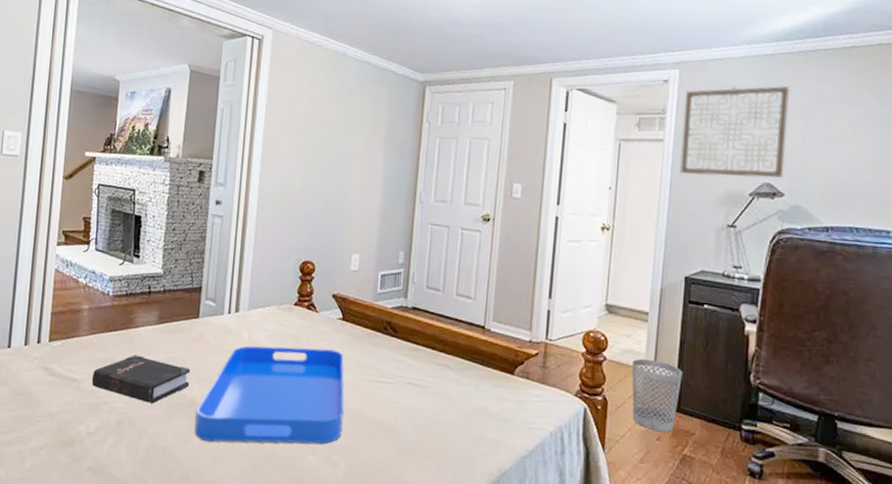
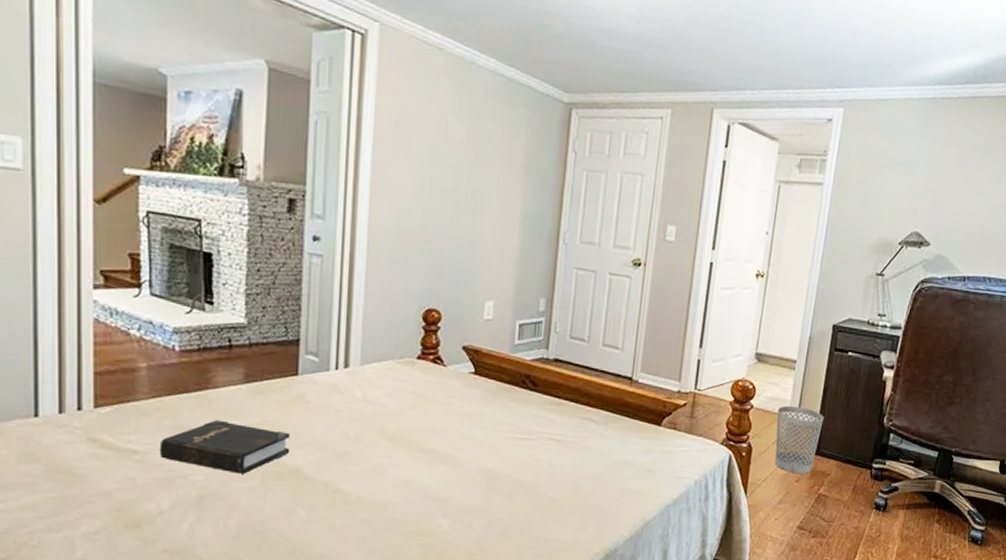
serving tray: present [194,346,344,444] -> none [299,405,478,512]
wall art: present [680,85,790,178] -> none [836,130,946,227]

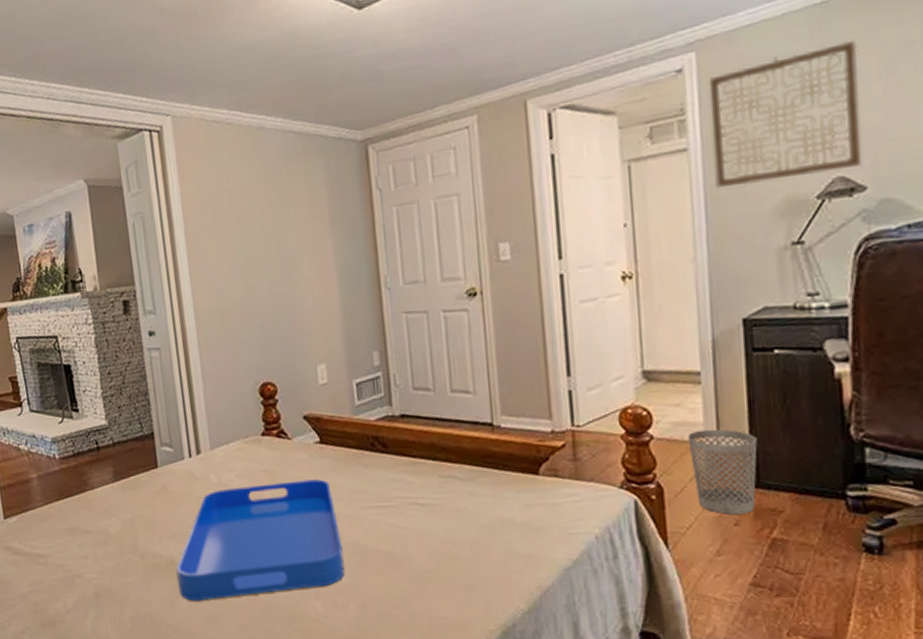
hardback book: present [159,420,291,474] -> none [57,519,164,569]
serving tray: none [299,405,478,512] -> present [176,479,345,601]
wall art: none [836,130,946,227] -> present [708,40,862,189]

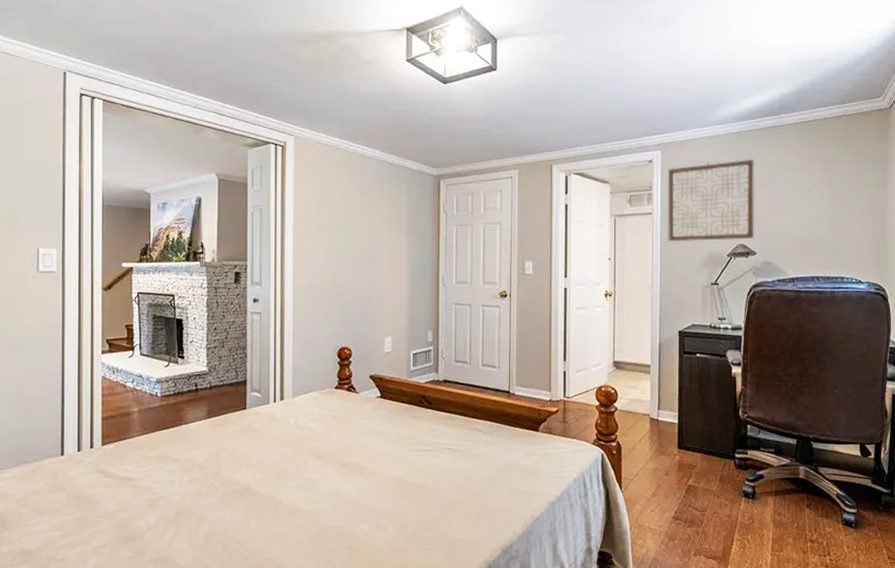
serving tray: present [176,479,345,601] -> none [251,426,389,522]
wastebasket: present [687,429,758,515] -> none [639,406,683,467]

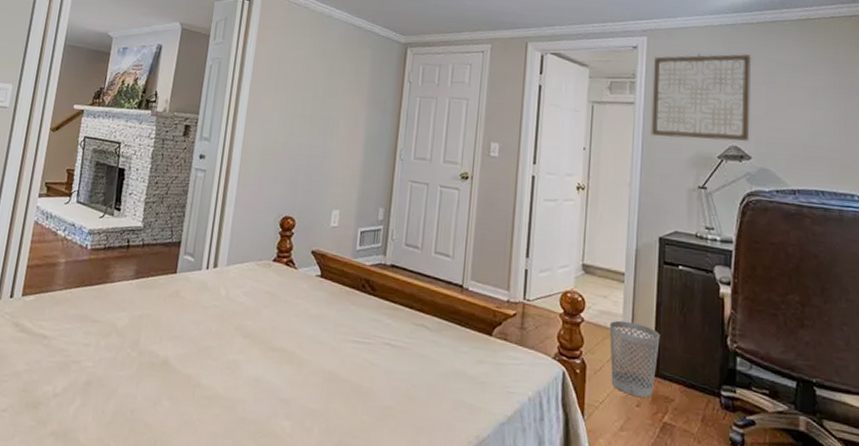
wastebasket: none [639,406,683,467] -> present [609,320,660,398]

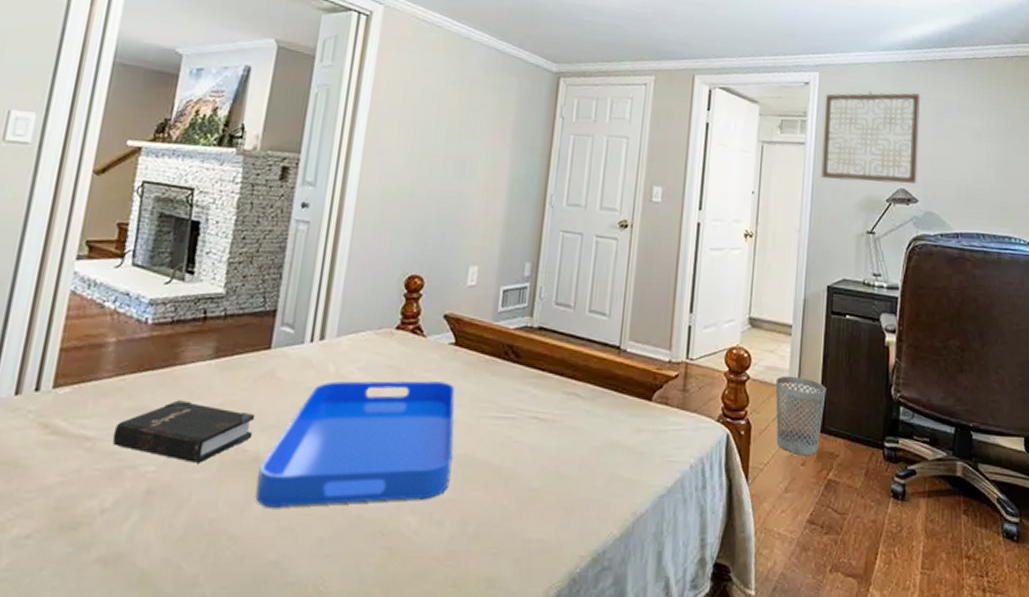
hardback book: none [62,311,165,363] -> present [112,400,256,463]
serving tray: none [165,302,321,408] -> present [255,381,455,508]

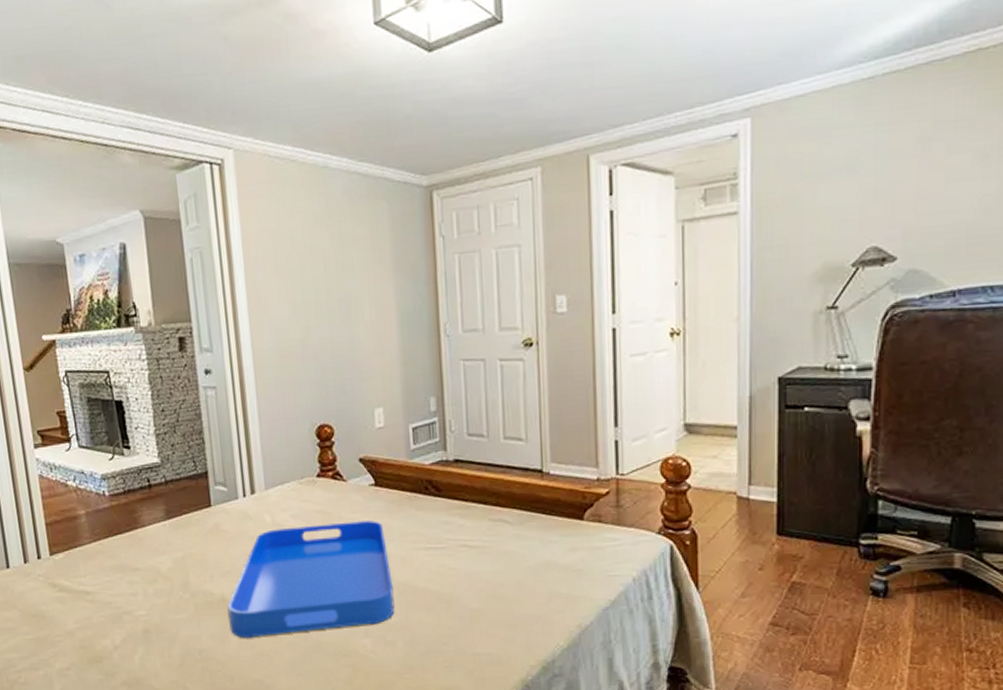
hardback book: present [112,400,256,463] -> none [105,556,215,606]
wastebasket: present [775,375,826,455] -> none [722,480,784,560]
wall art: present [821,91,921,184] -> none [761,116,898,252]

